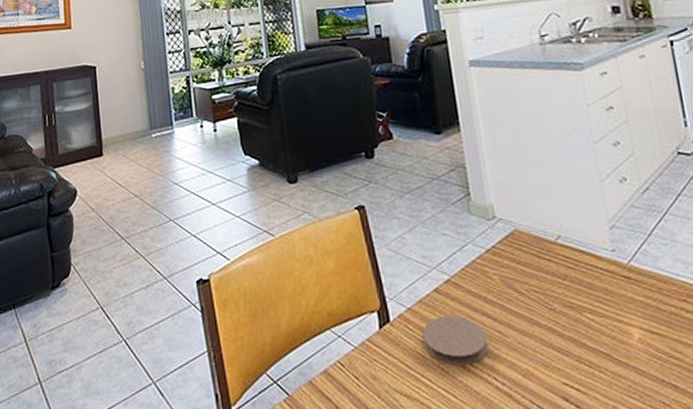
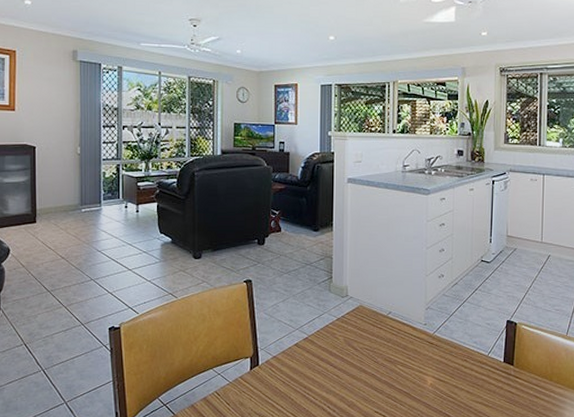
coaster: present [422,316,488,367] -> none [282,363,327,398]

